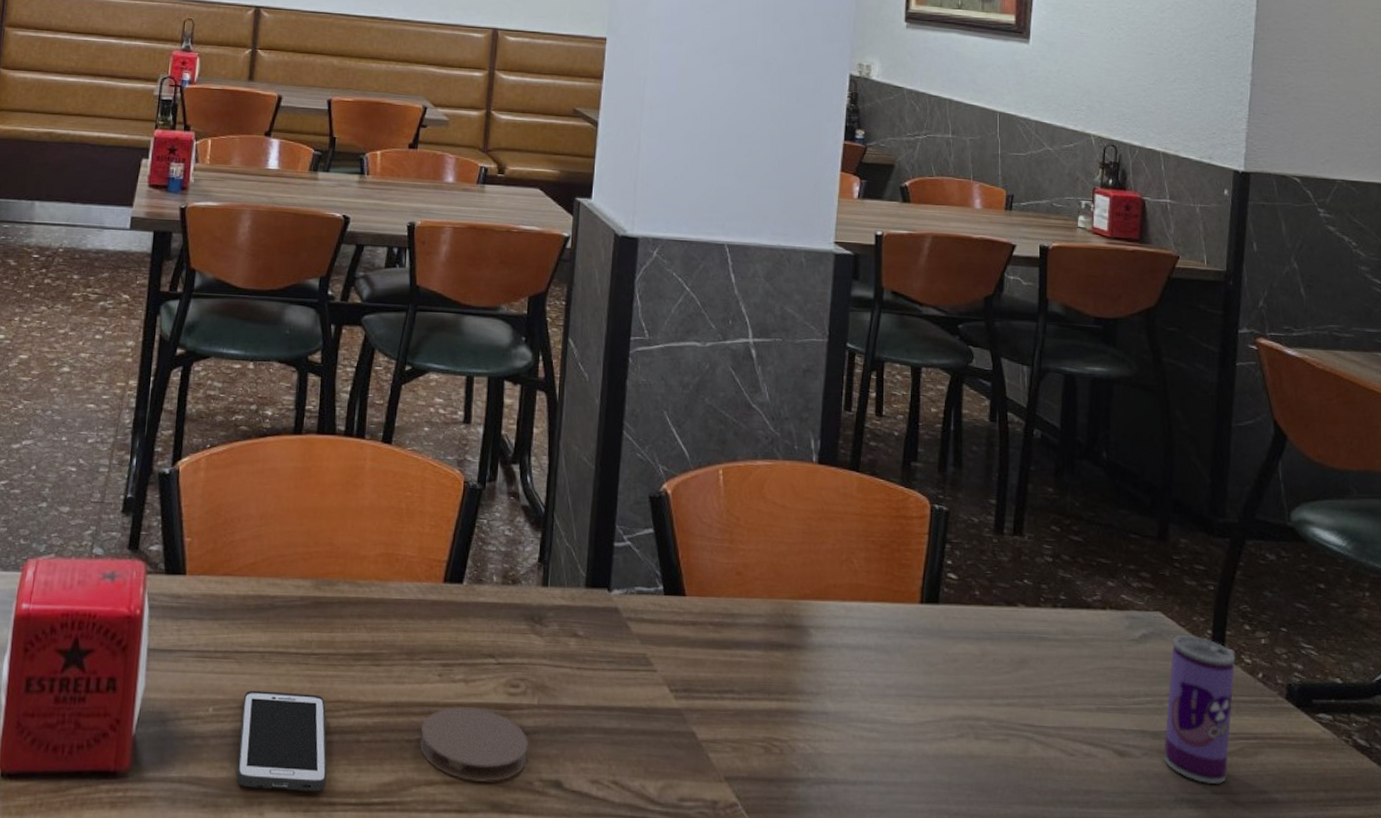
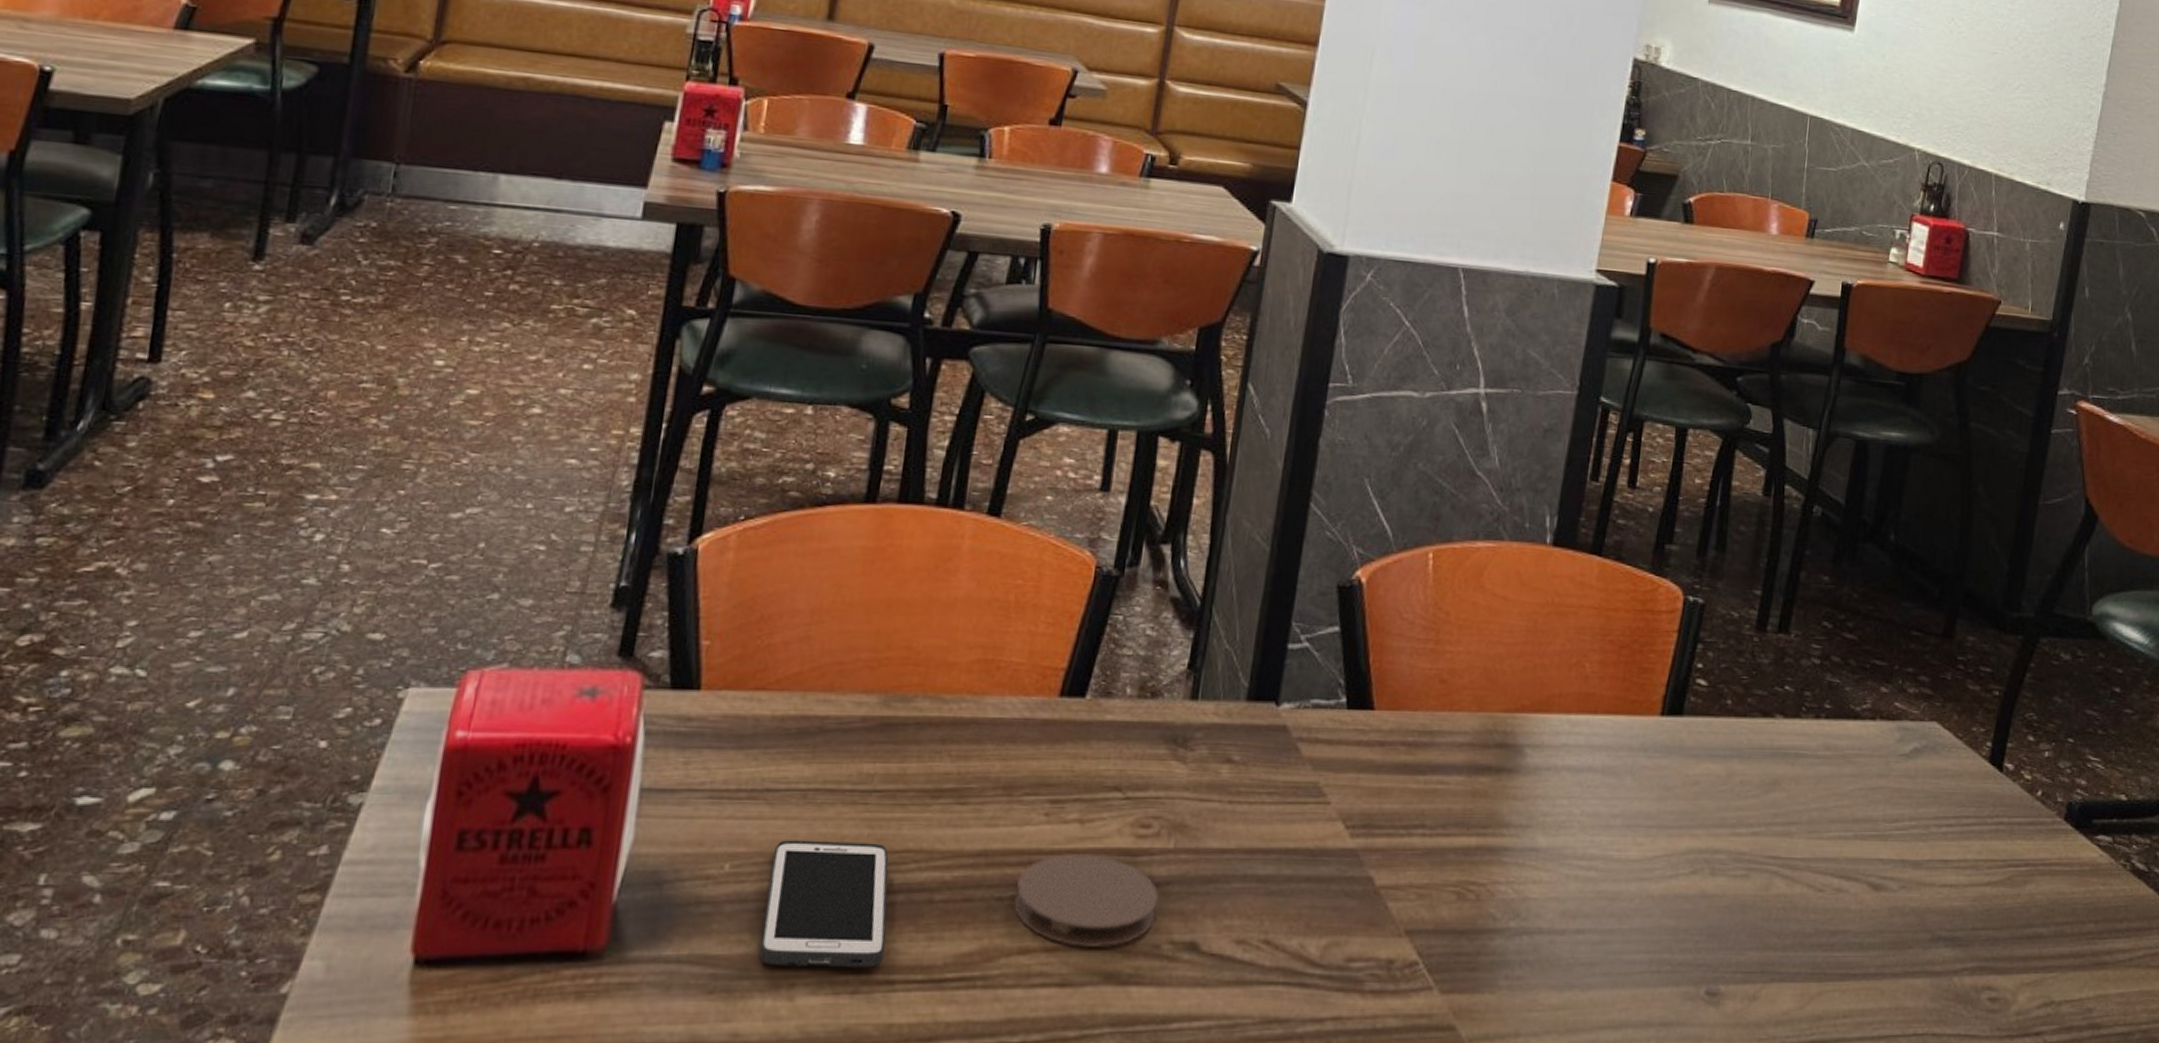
beverage can: present [1164,634,1236,784] -> none [1923,747,2015,918]

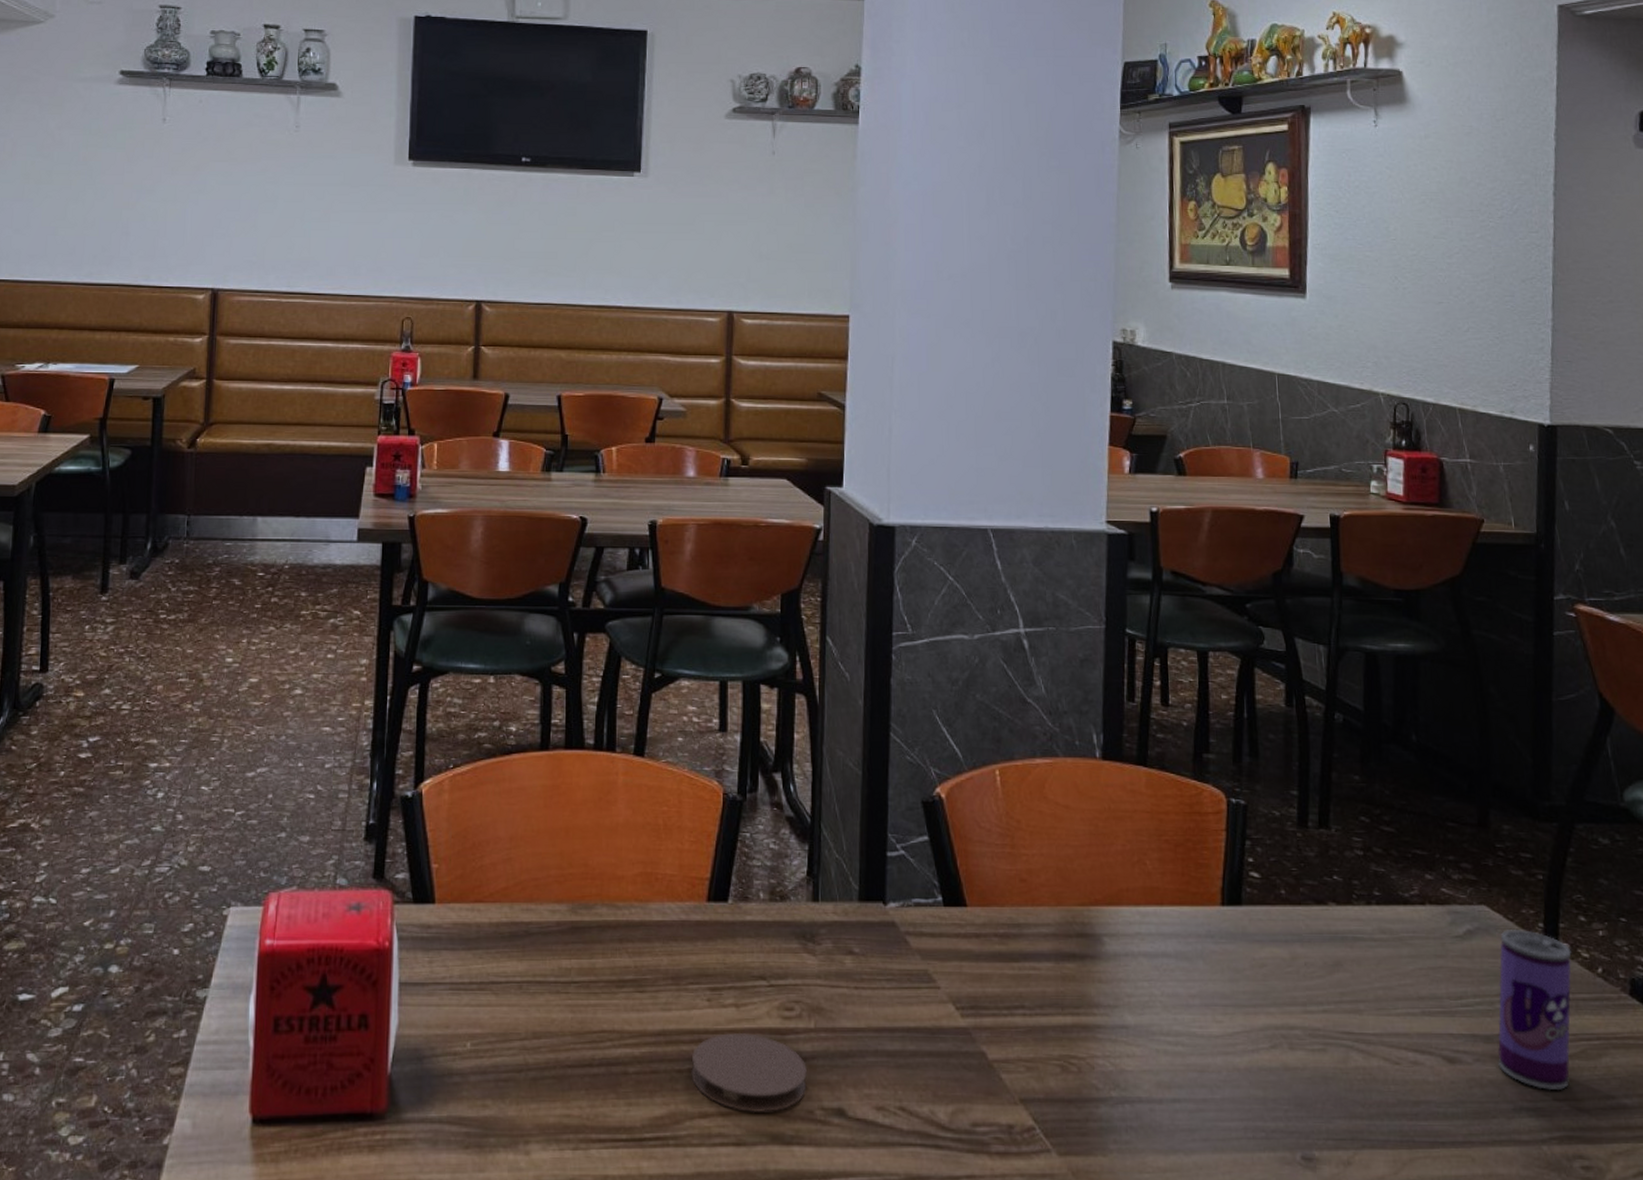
cell phone: present [759,840,889,968] -> none [499,1023,595,1128]
beverage can: none [1923,747,2015,918] -> present [1497,928,1571,1090]

